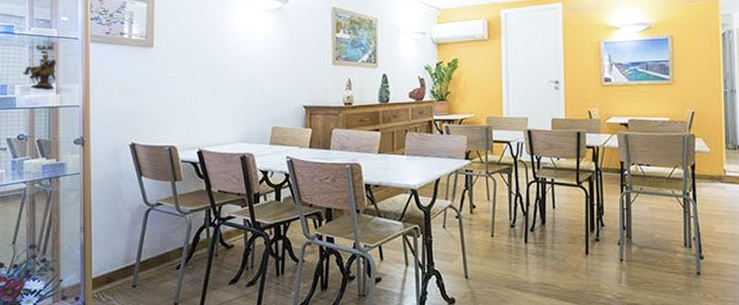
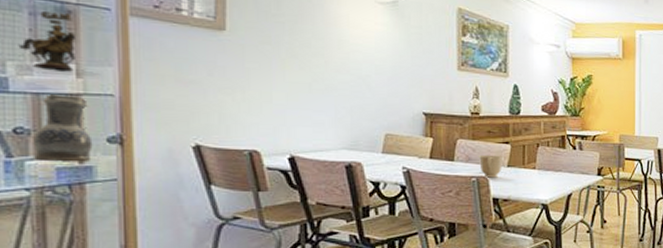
ceramic jug: none [29,108,65,161] -> present [33,94,93,163]
teacup: none [351,142,375,165] -> present [478,154,504,178]

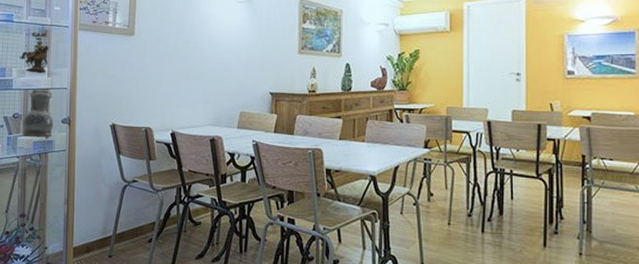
teacup: present [478,154,504,178] -> none [314,129,336,150]

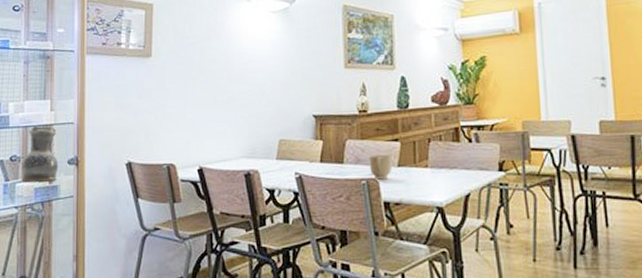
decorative figurine: present [19,32,49,73] -> none [16,59,52,107]
teacup: none [314,129,336,150] -> present [367,154,394,180]

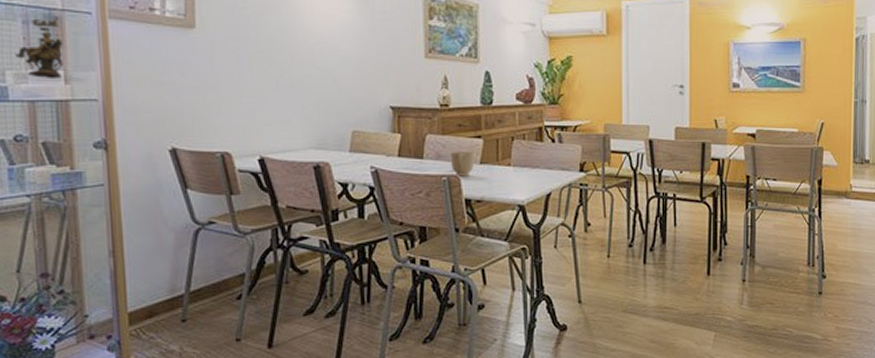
decorative figurine: none [16,59,52,107] -> present [15,19,64,78]
ceramic jug: present [21,126,59,183] -> none [31,102,82,168]

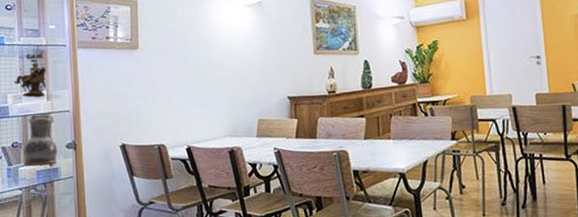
ceramic jug: none [31,102,82,168] -> present [23,114,58,167]
teacup: present [448,151,476,177] -> none [337,129,360,152]

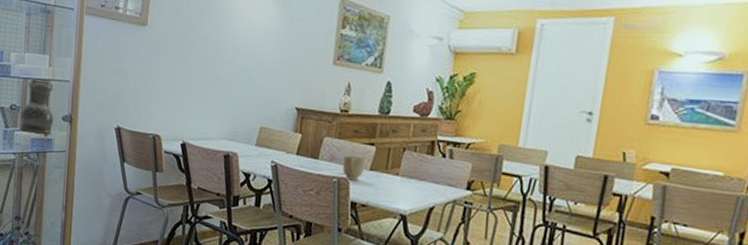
decorative figurine: present [14,53,47,98] -> none [18,12,52,62]
teacup: none [337,129,360,152] -> present [342,155,367,181]

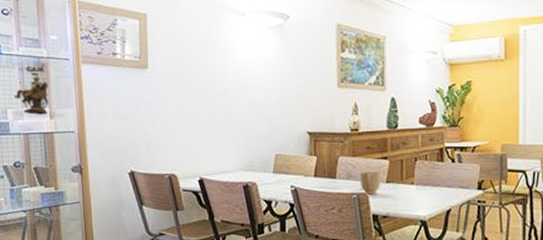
decorative figurine: none [18,12,52,62] -> present [14,66,49,115]
ceramic jug: present [20,79,55,136] -> none [26,134,63,189]

